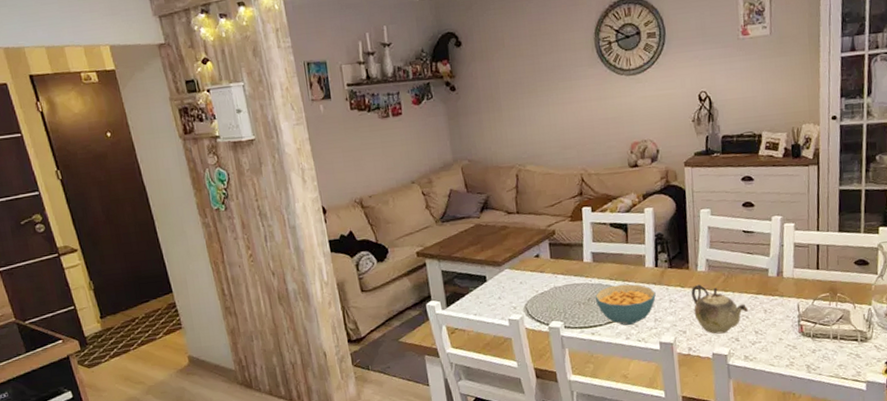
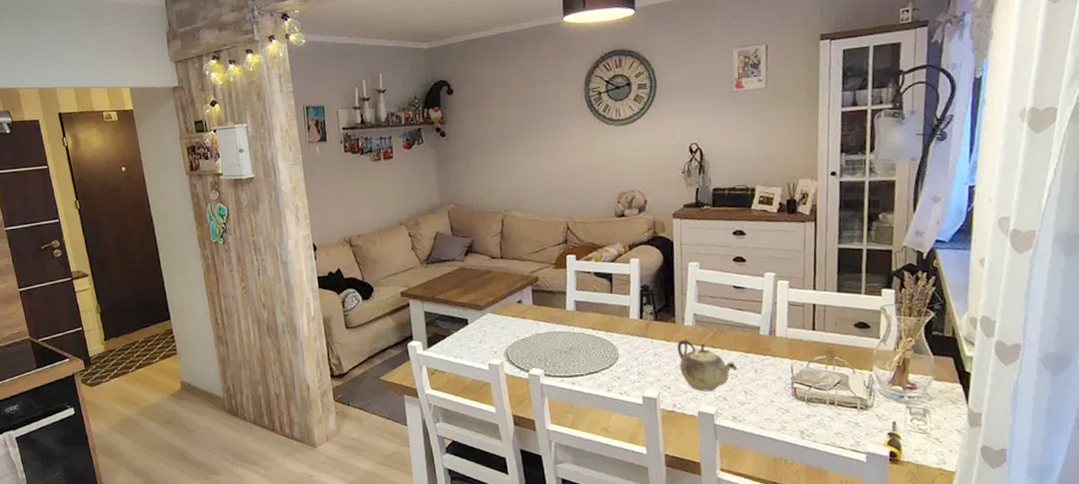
cereal bowl: present [594,284,656,326] -> none [576,334,640,377]

